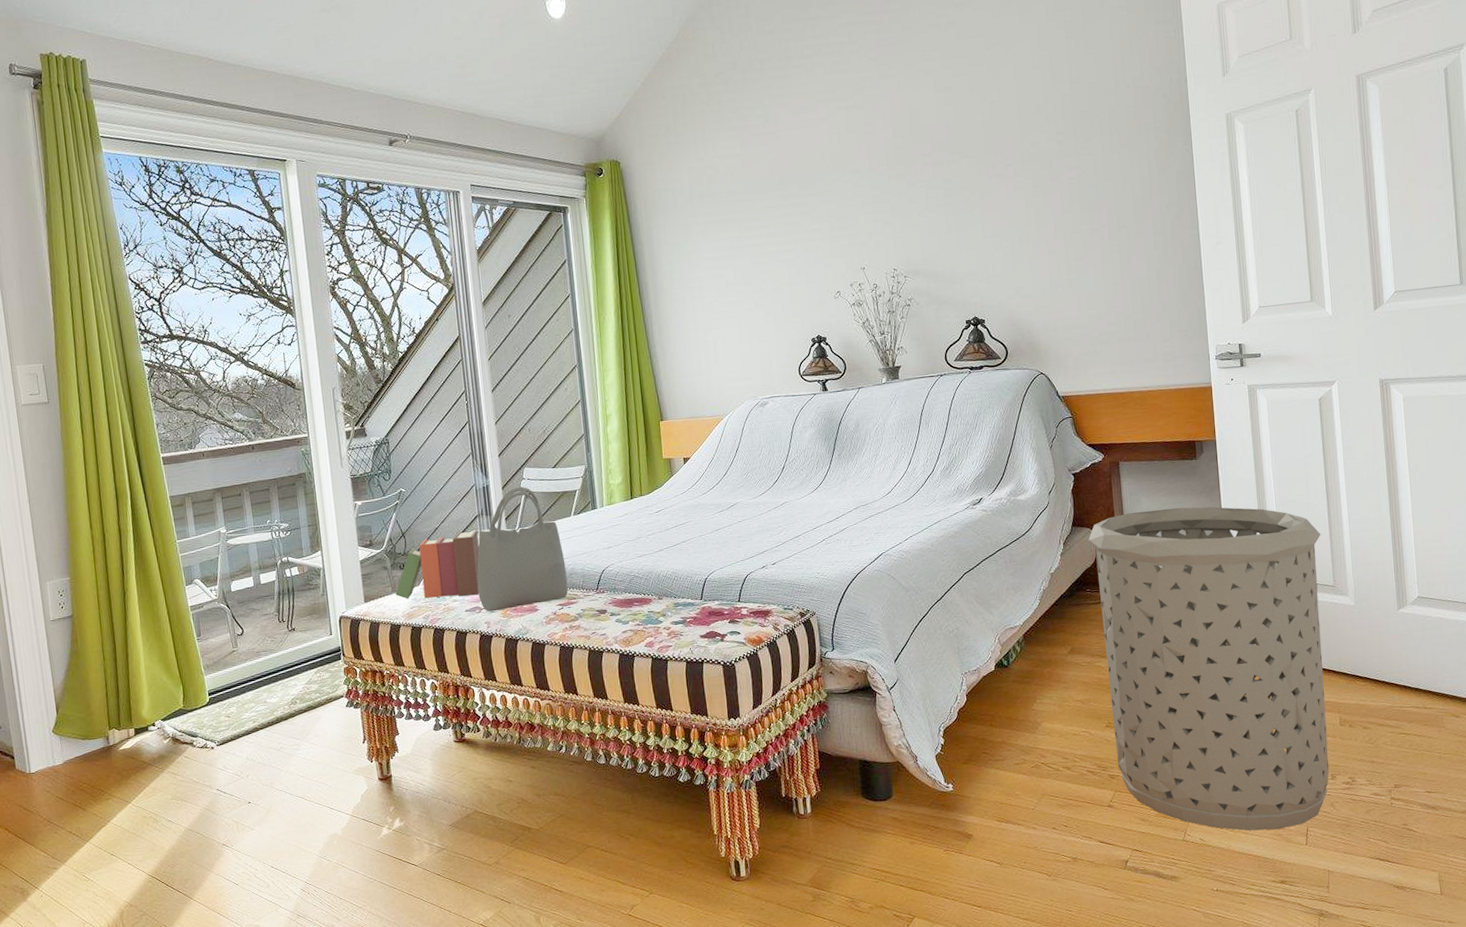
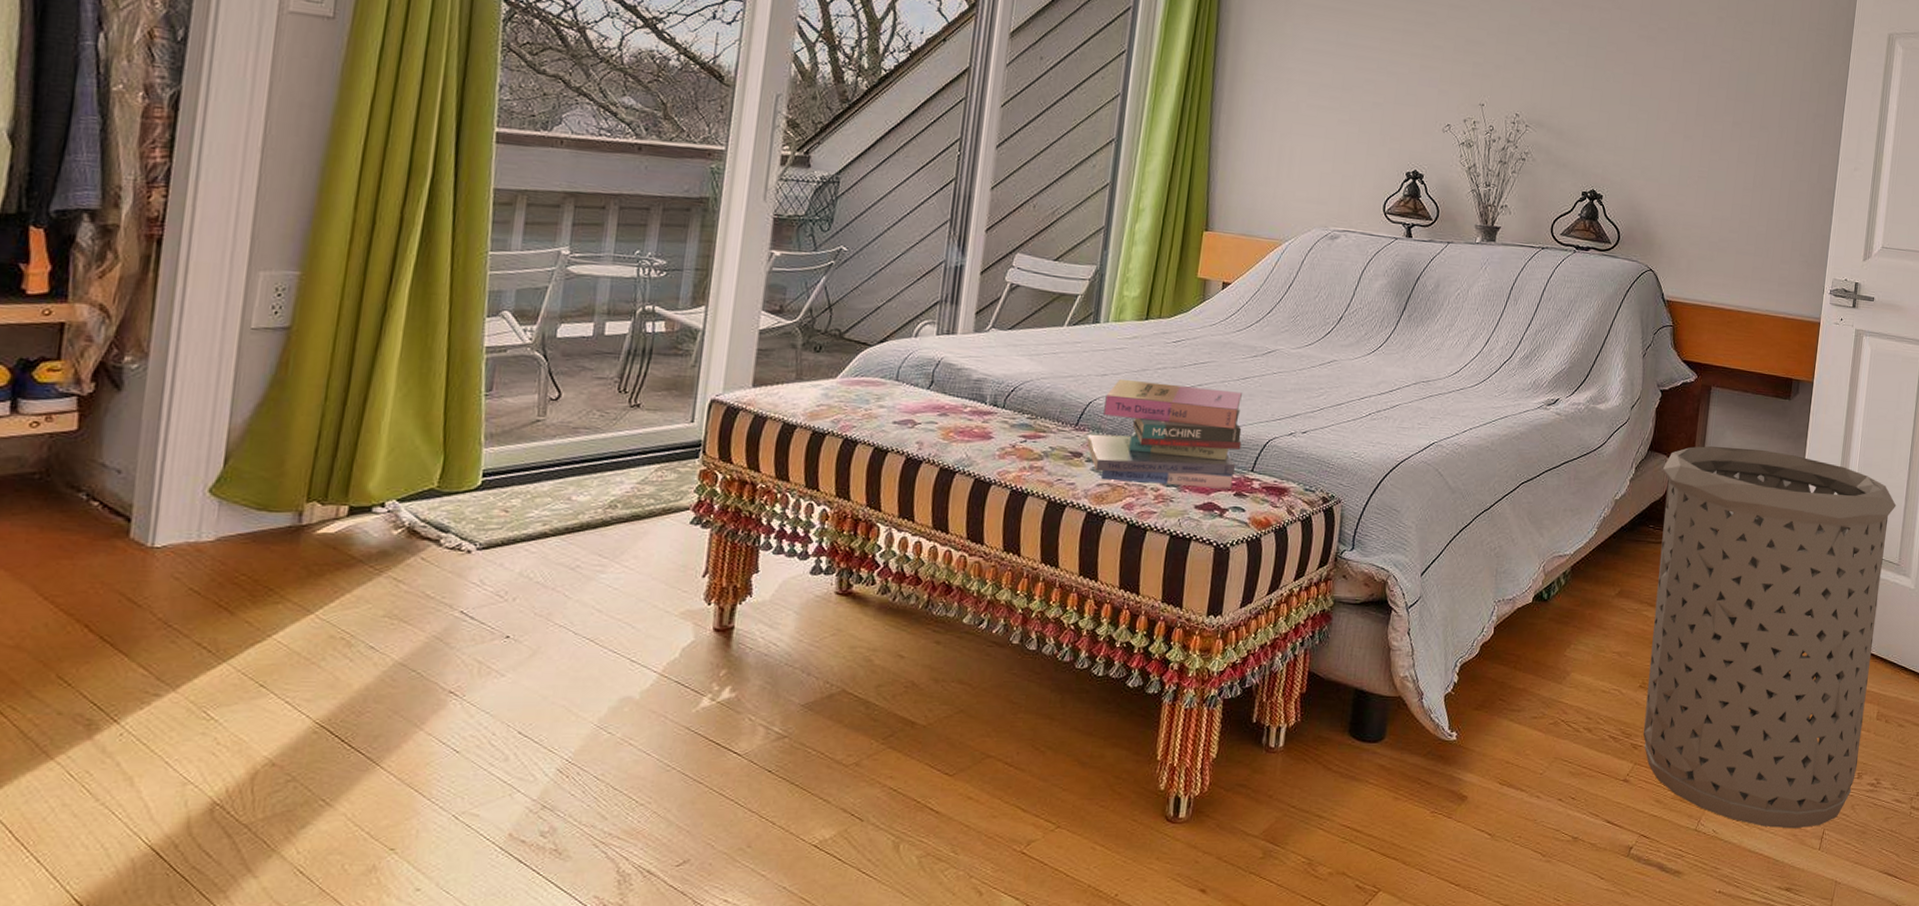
books: present [395,530,480,599] -> none [800,318,934,405]
handbag: present [477,486,568,612] -> none [915,275,1044,430]
books: none [607,541,726,628] -> present [1086,378,1242,489]

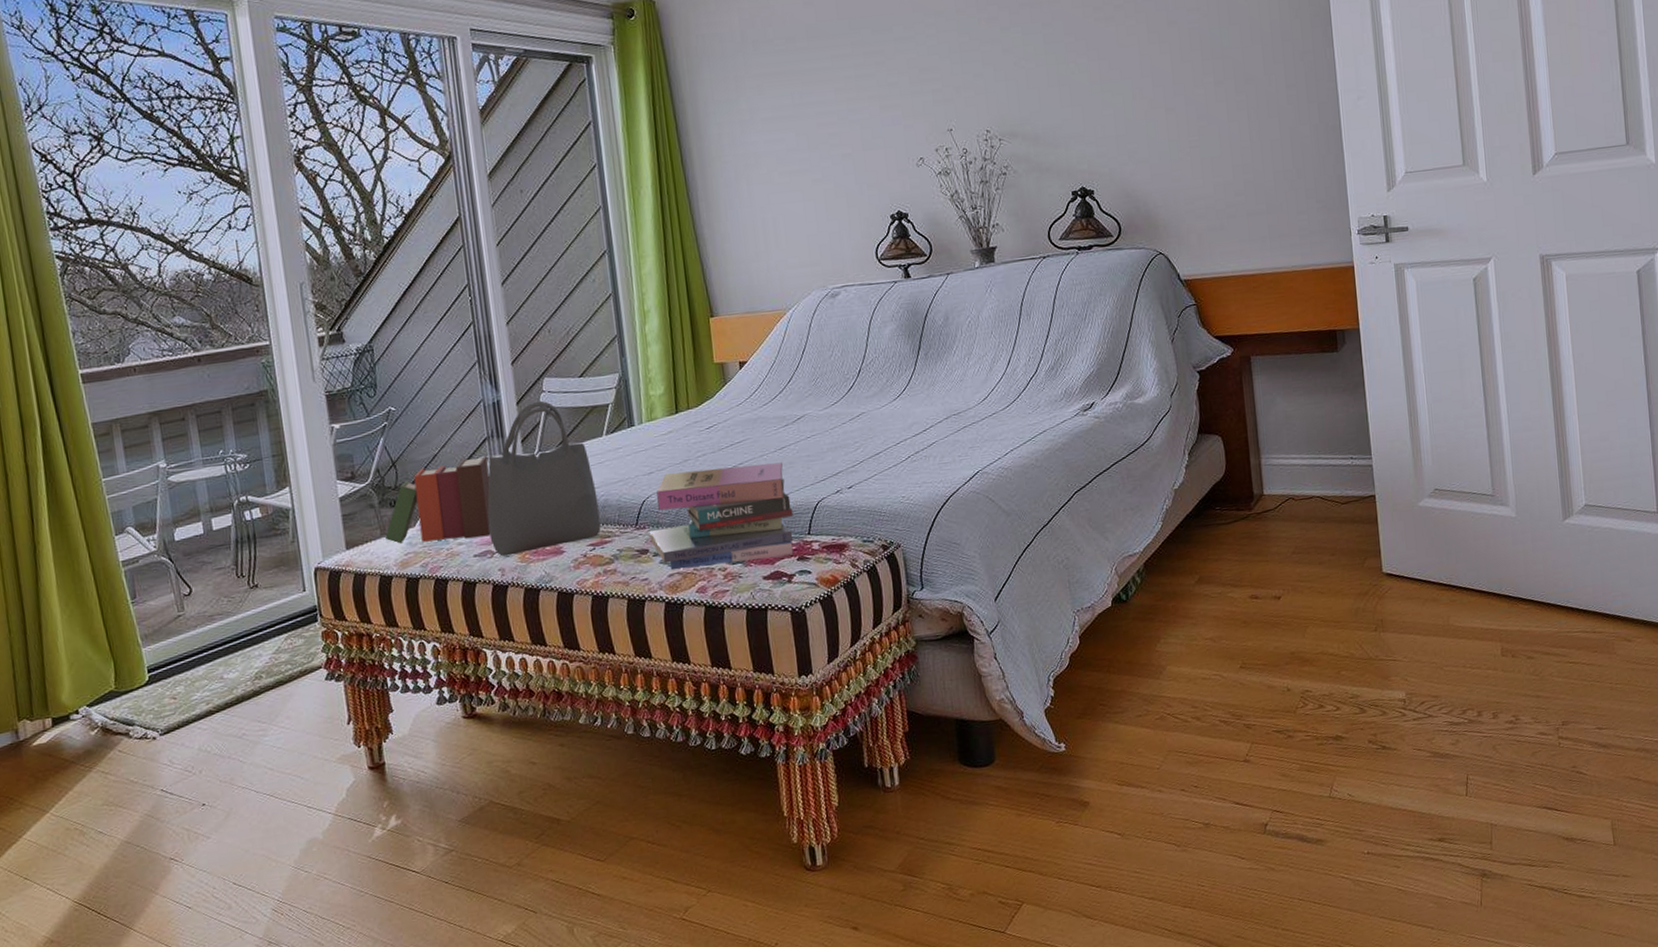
books: none [800,318,934,405] -> present [385,456,491,544]
handbag: none [915,275,1044,430] -> present [487,400,601,557]
laundry basket: present [1643,446,1897,829] -> none [1217,406,1491,783]

